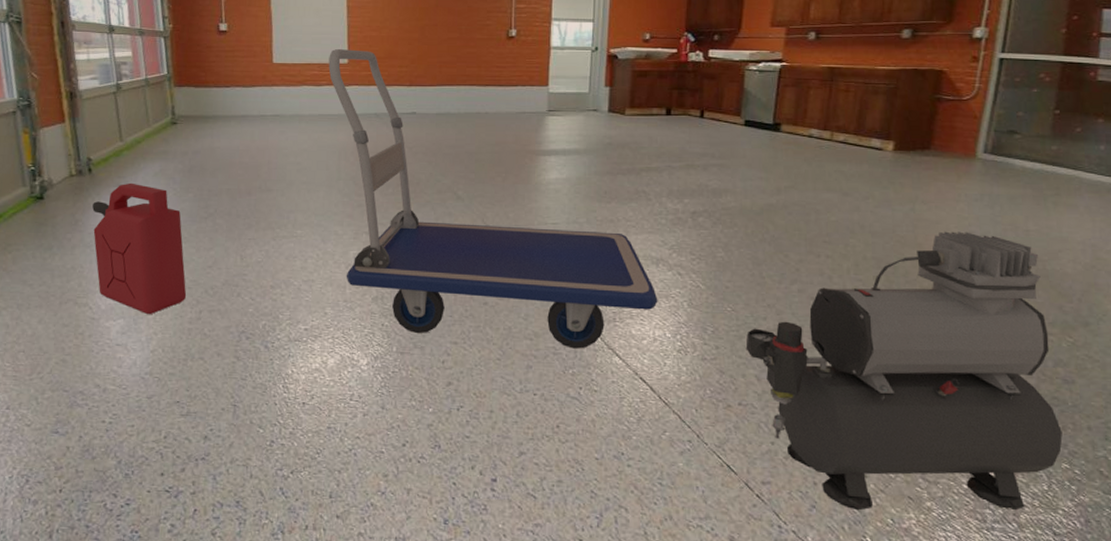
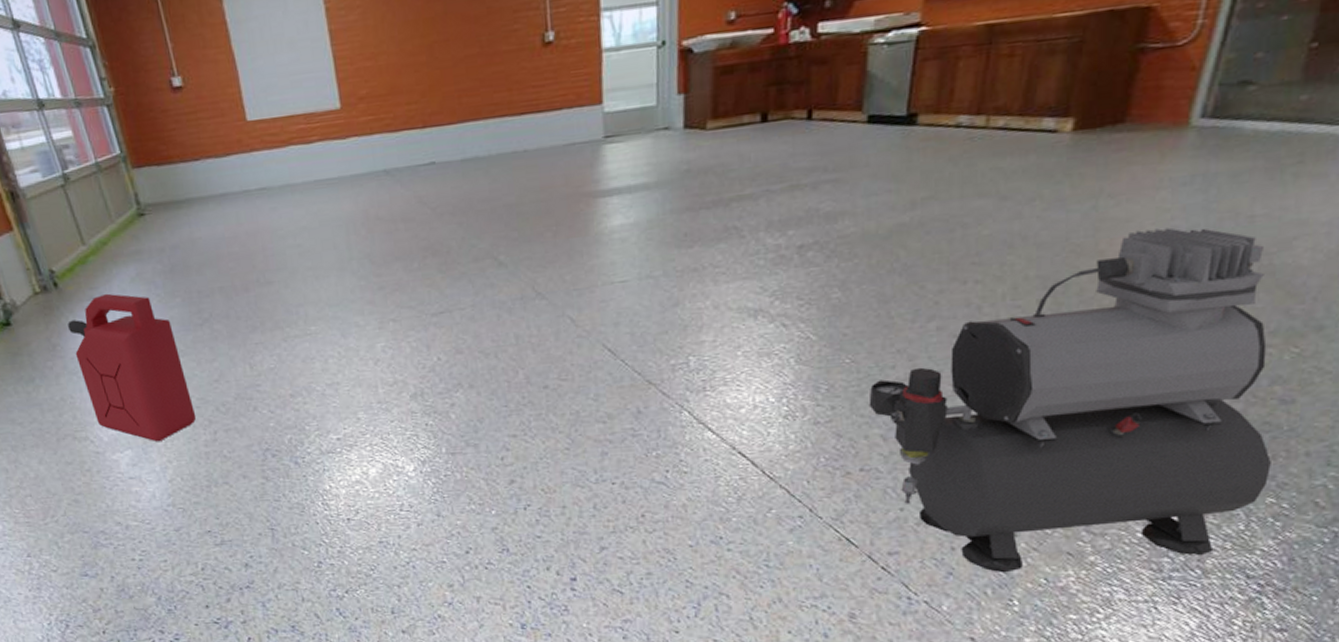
hand truck: present [328,49,658,349] -> none [315,88,758,430]

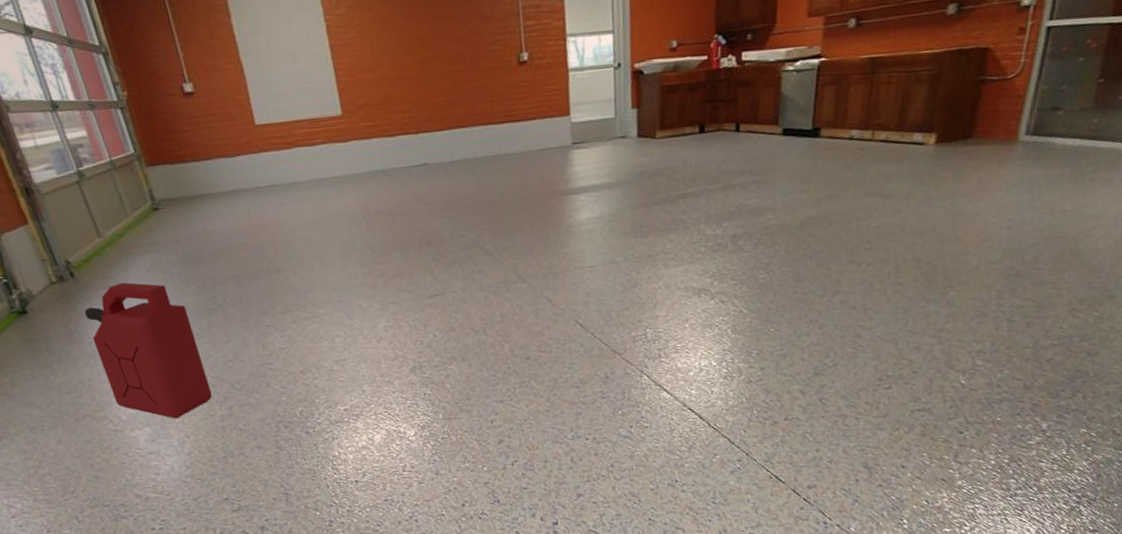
air compressor: present [868,227,1271,573] -> none [790,220,1083,498]

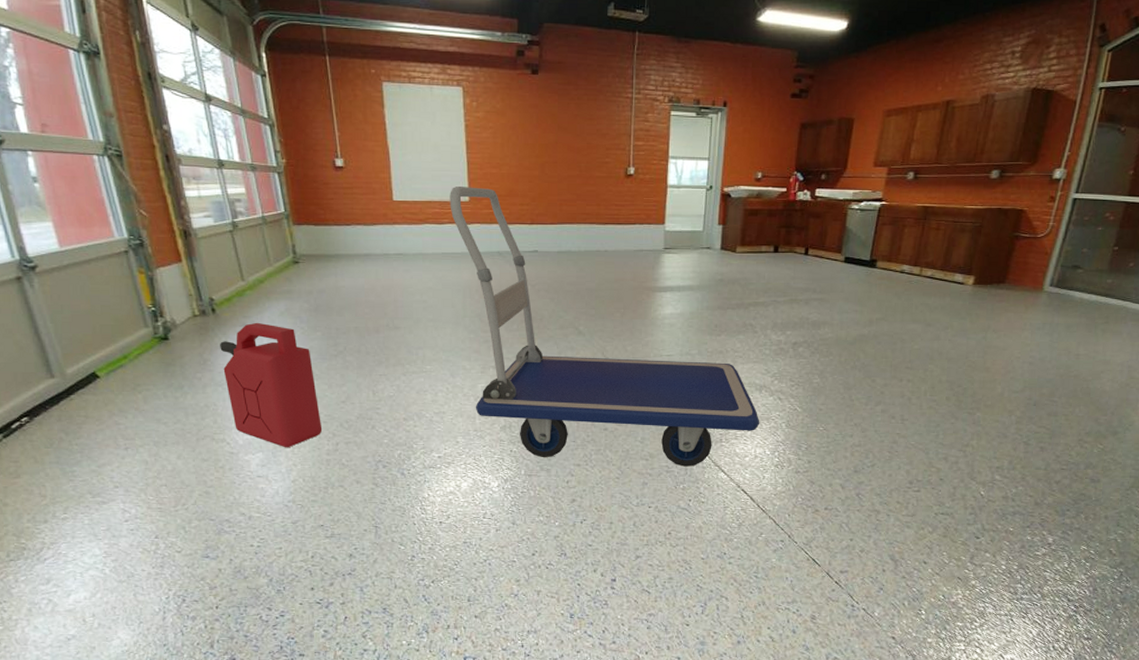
hand truck: none [319,97,702,398] -> present [450,187,760,467]

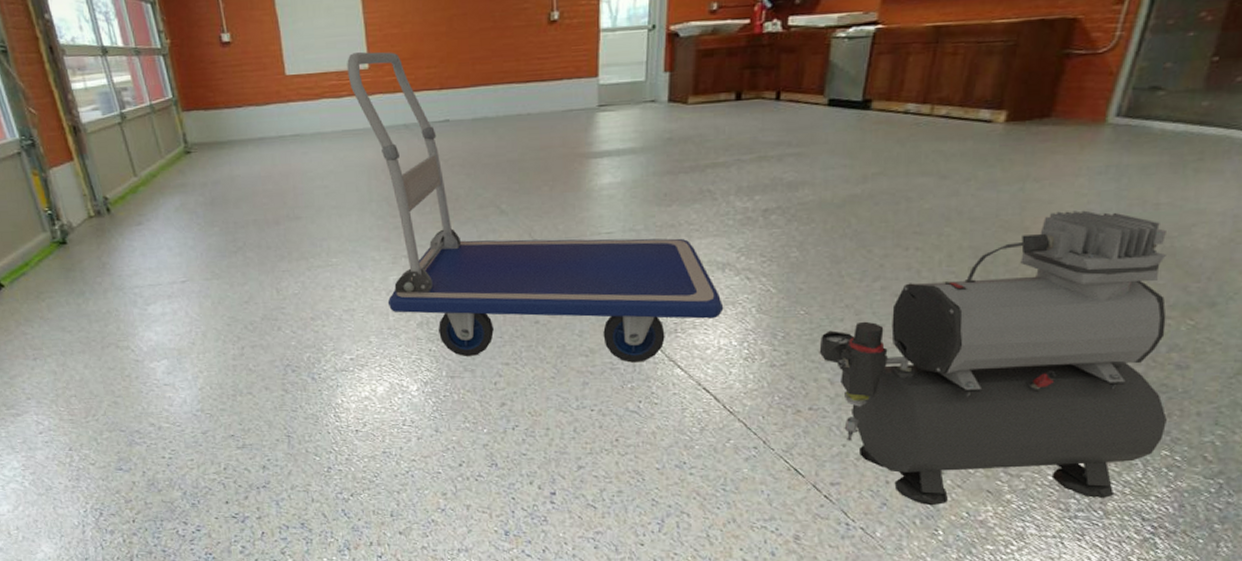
jerry can: present [220,322,323,447] -> none [117,220,227,353]
air compressor: none [833,356,1085,590] -> present [819,210,1167,506]

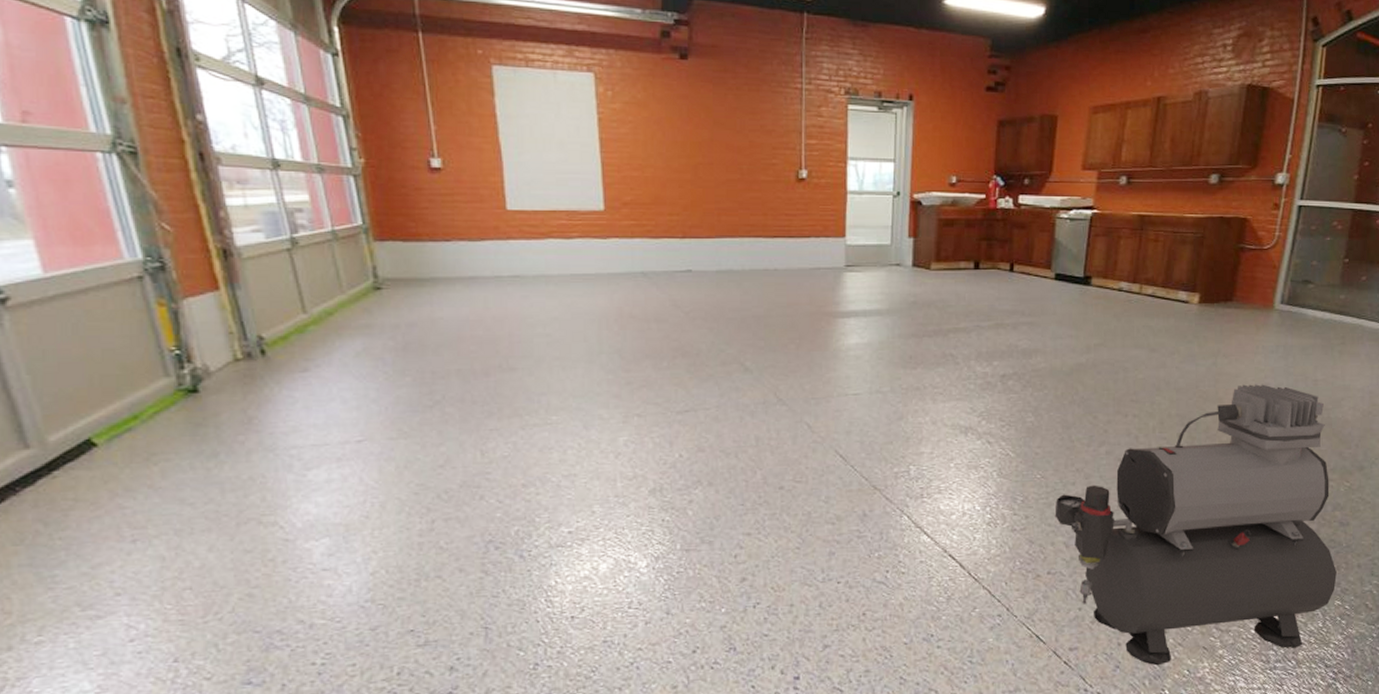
hand truck: present [347,51,724,363] -> none [579,193,967,530]

